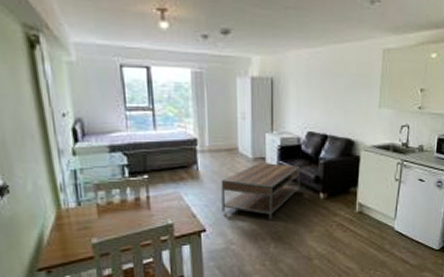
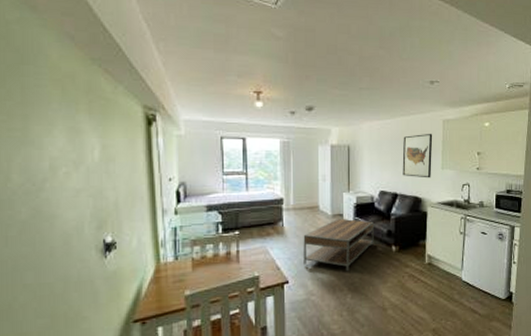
wall art: none [334,64,371,118] -> present [402,133,433,178]

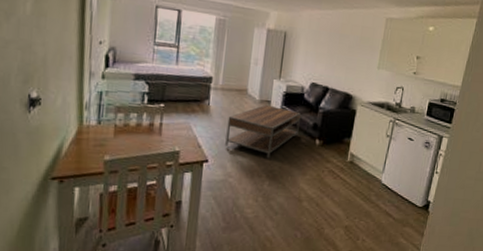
wall art: present [402,133,433,178] -> none [336,29,374,77]

